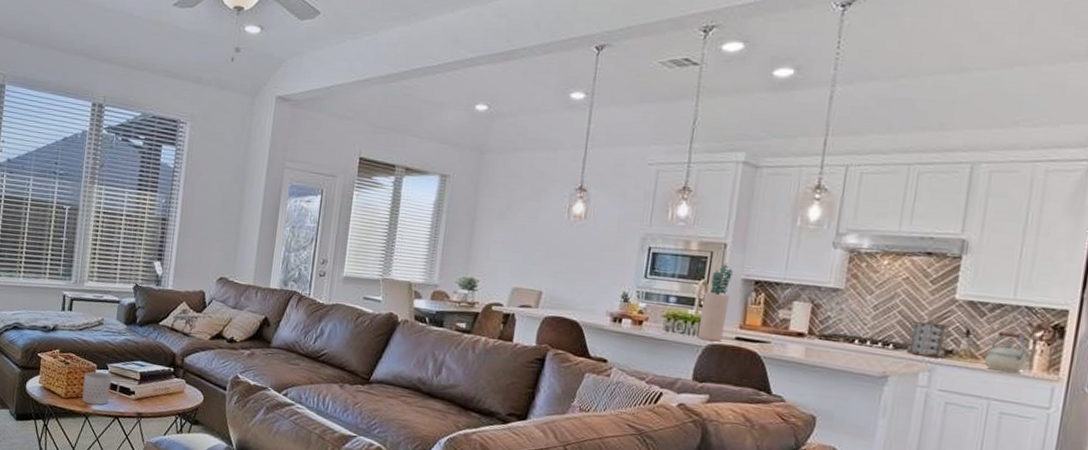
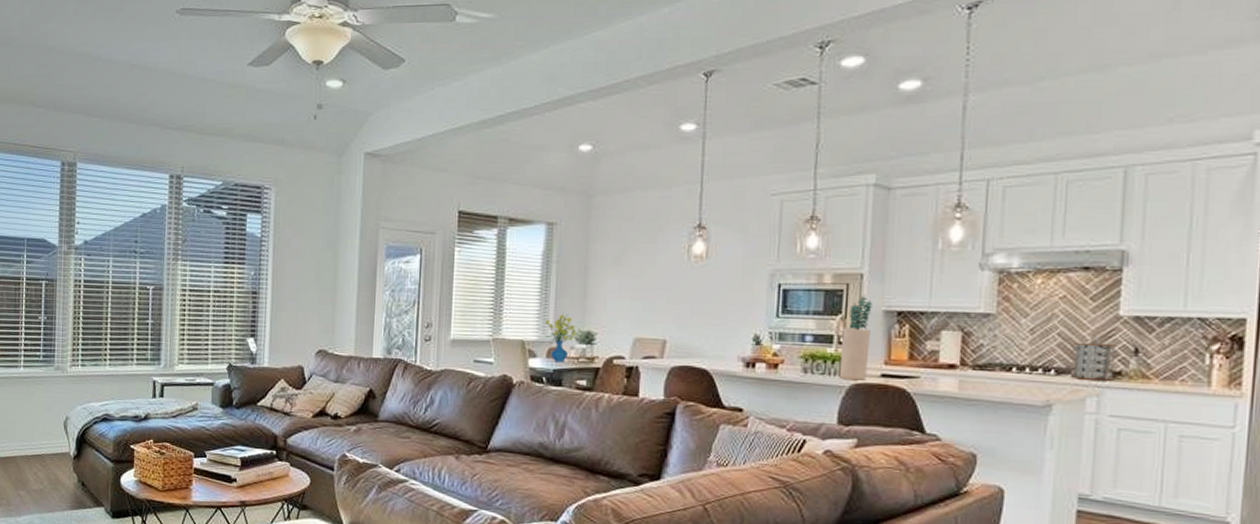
mug: present [82,371,120,405] -> none [180,460,221,496]
bouquet: none [431,259,464,306] -> present [544,313,580,363]
kettle: present [984,331,1028,374] -> none [1156,347,1206,392]

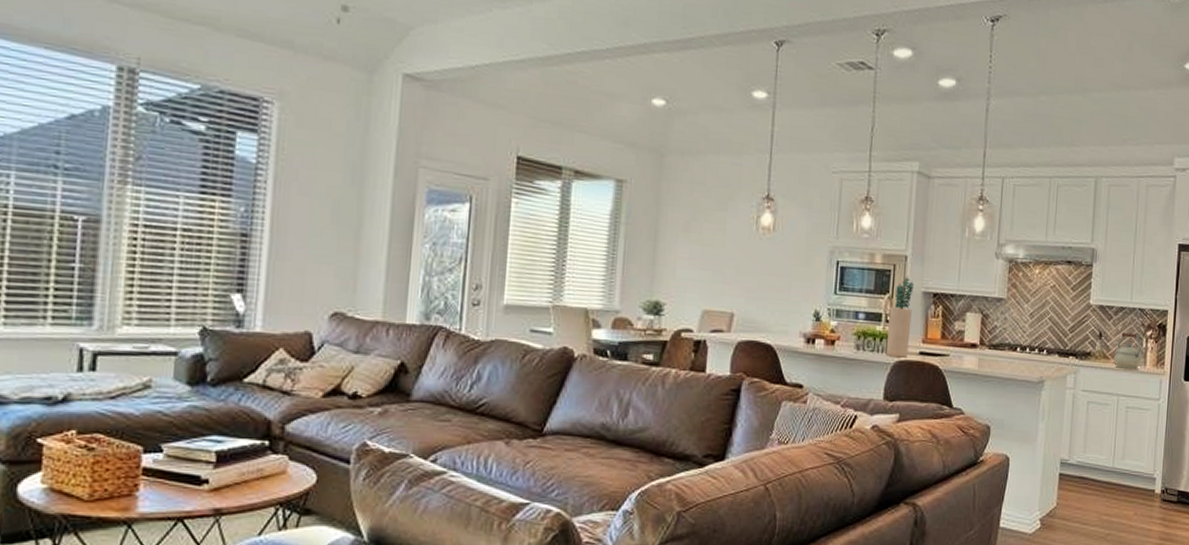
bouquet: present [544,313,580,363] -> none [611,280,649,335]
spice rack: present [1069,336,1116,382] -> none [1056,321,1088,361]
kettle: none [1156,347,1206,392] -> present [1113,332,1143,370]

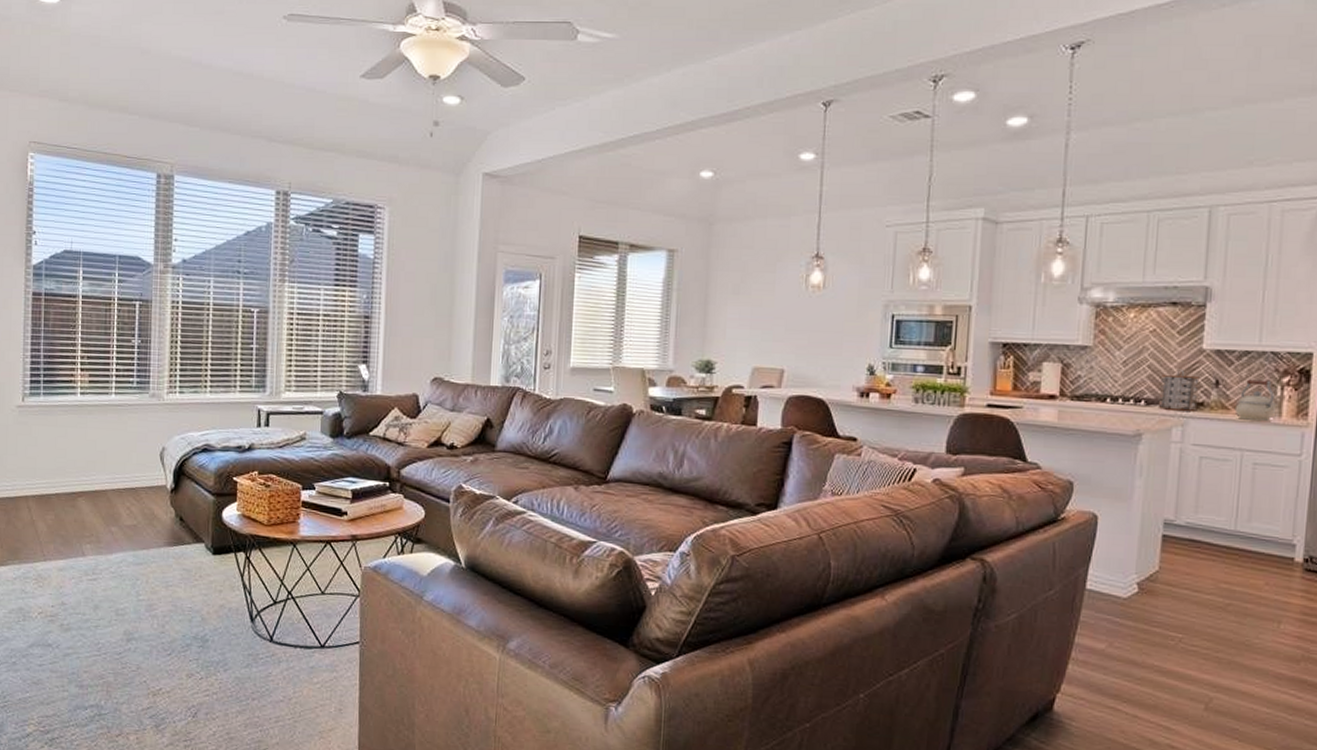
vase: present [885,275,914,358] -> none [947,326,980,411]
spice rack: none [1056,321,1088,361] -> present [1157,369,1200,412]

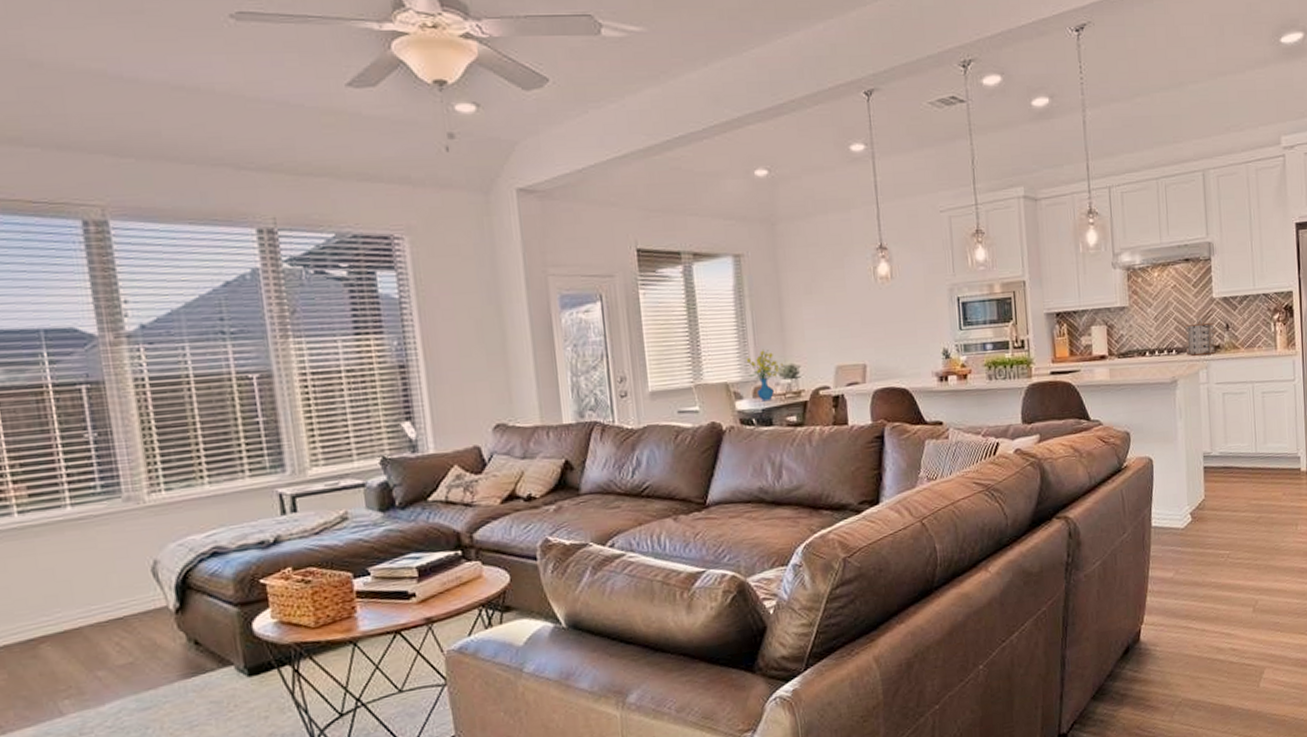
bouquet: none [665,341,700,392] -> present [746,349,783,402]
kettle: present [1234,379,1277,422] -> none [1243,319,1273,356]

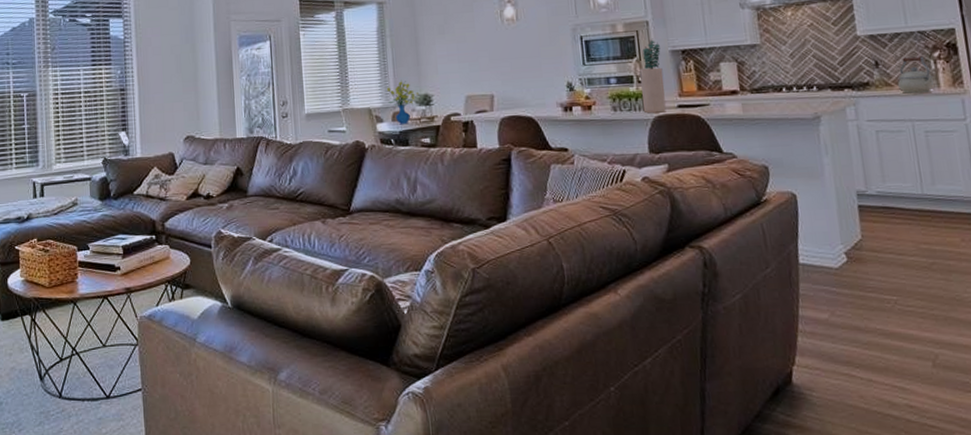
vase: none [1015,300,1040,382] -> present [639,38,666,114]
spice rack: present [1185,317,1215,357] -> none [826,55,863,94]
kettle: none [1243,319,1273,356] -> present [897,56,935,94]

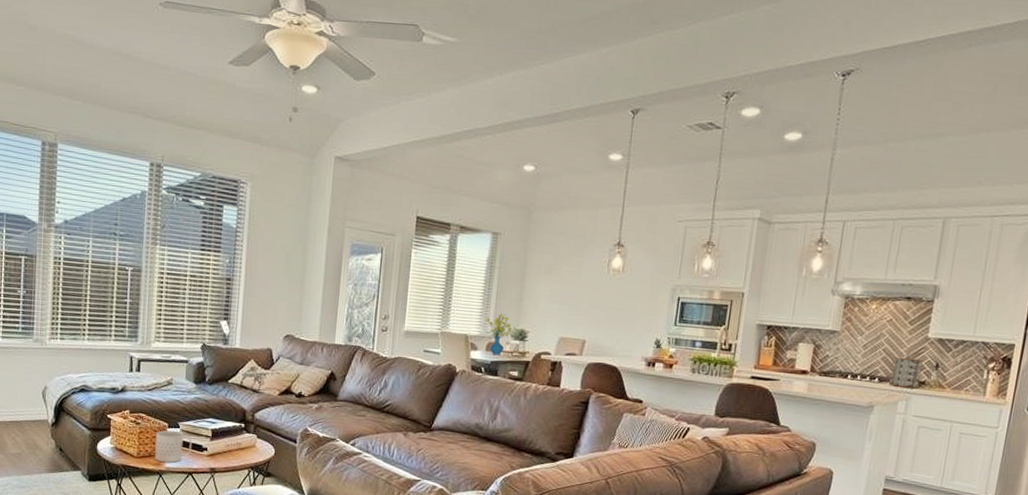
mug: none [65,253,105,289] -> present [154,430,193,463]
vase: present [639,38,666,114] -> none [719,310,749,381]
spice rack: none [826,55,863,94] -> present [888,353,924,389]
kettle: present [897,56,935,94] -> none [949,364,983,400]

